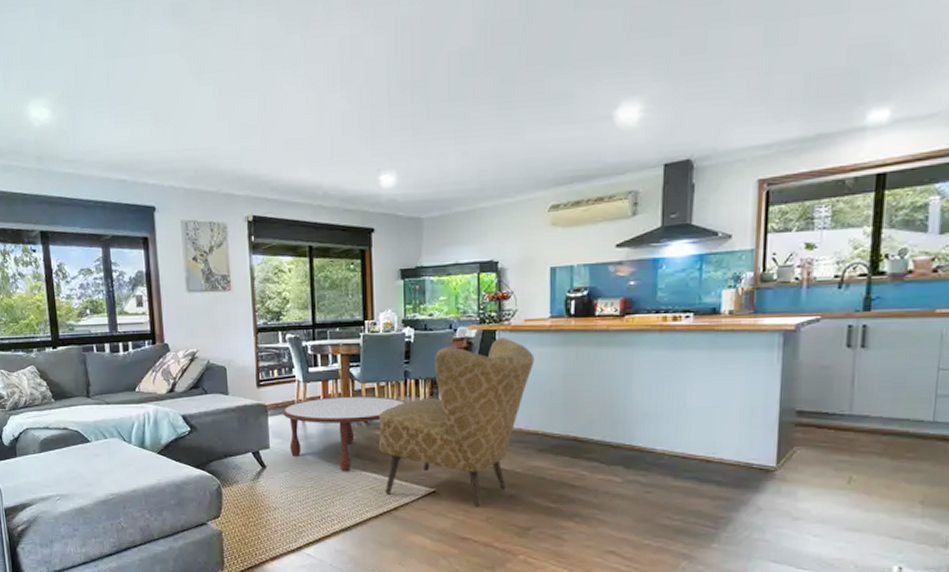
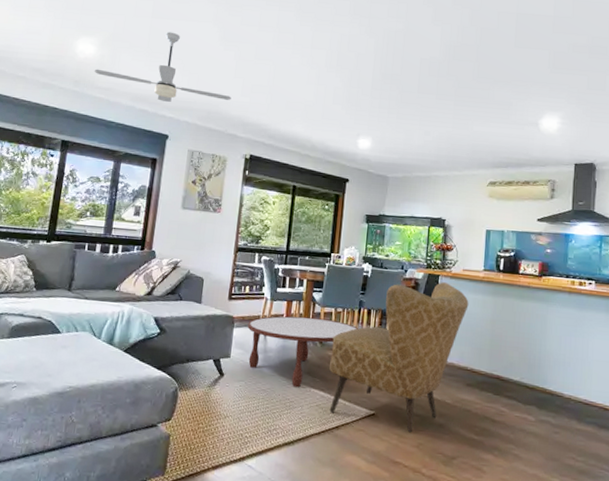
ceiling fan: none [55,73,219,166] -> present [94,32,231,102]

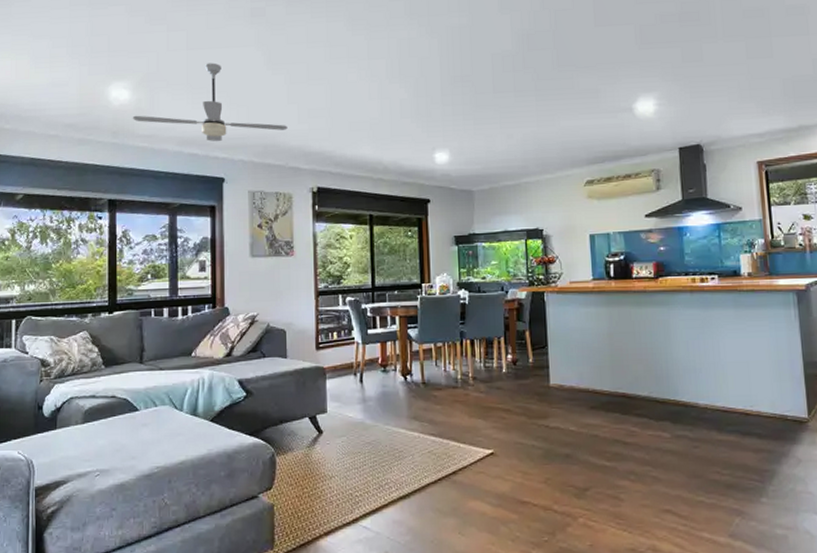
coffee table: present [247,315,358,388] -> none [341,356,462,435]
armchair: present [329,282,469,433] -> none [436,299,581,468]

